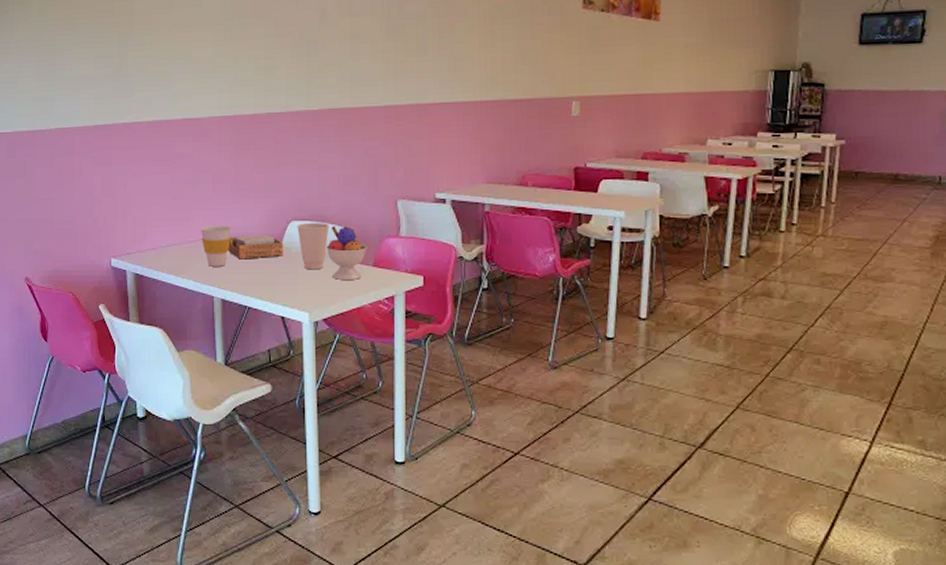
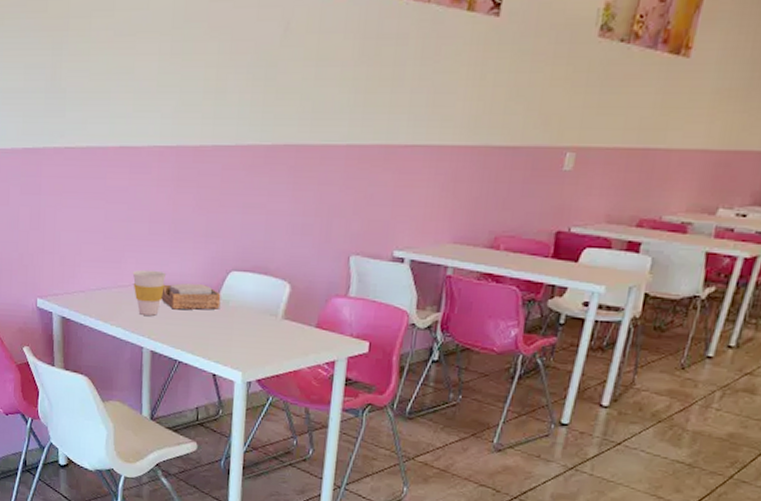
cup: present [297,222,329,270] -> none [237,274,273,327]
icecream: present [326,226,367,281] -> none [266,280,311,341]

